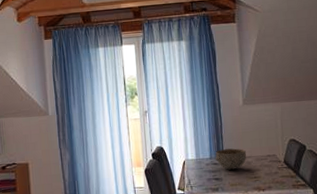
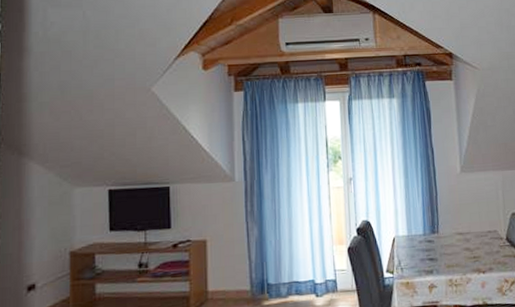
bowl: present [215,148,247,170] -> none [429,223,465,248]

